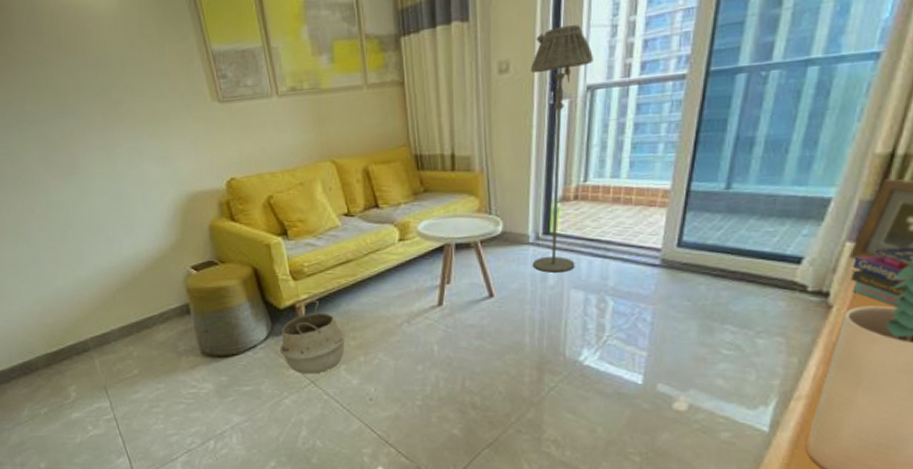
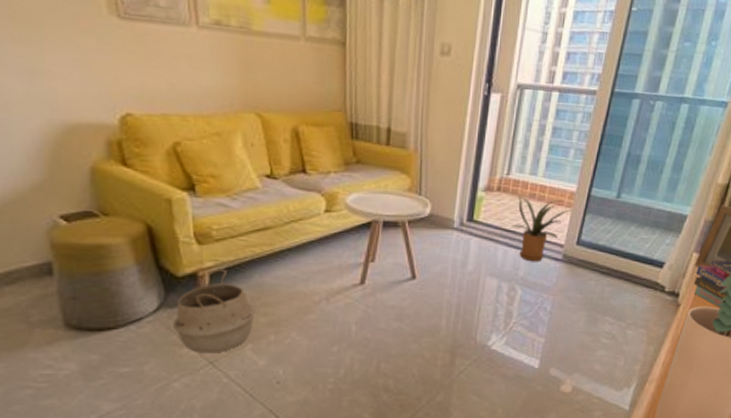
floor lamp: present [530,24,593,273] -> none [456,22,525,259]
house plant: none [595,201,667,269] -> present [512,195,572,261]

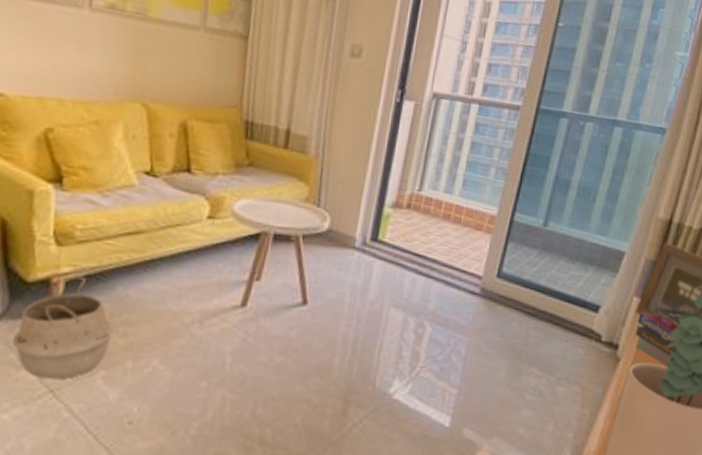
house plant: present [512,195,572,261] -> none [422,215,492,294]

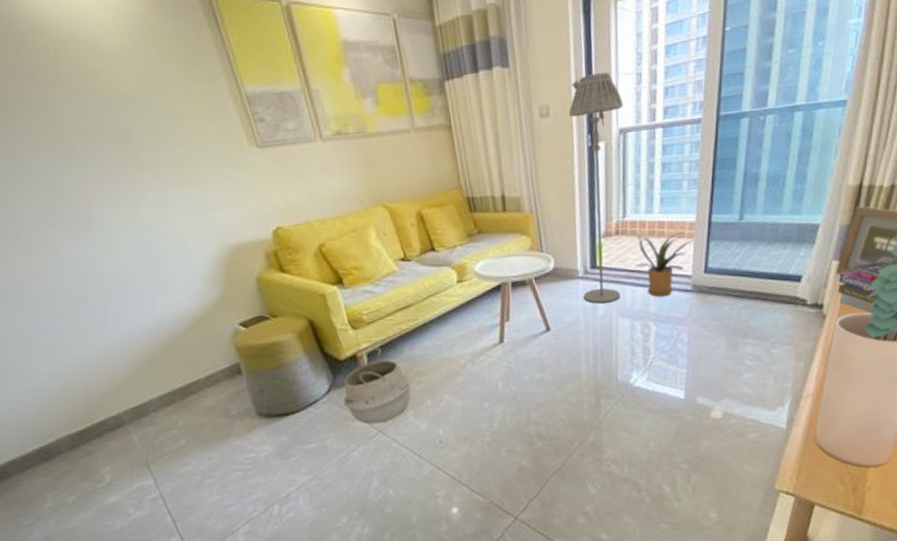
floor lamp: none [356,27,443,287] -> present [568,71,623,304]
house plant: none [422,215,492,294] -> present [636,232,694,297]

